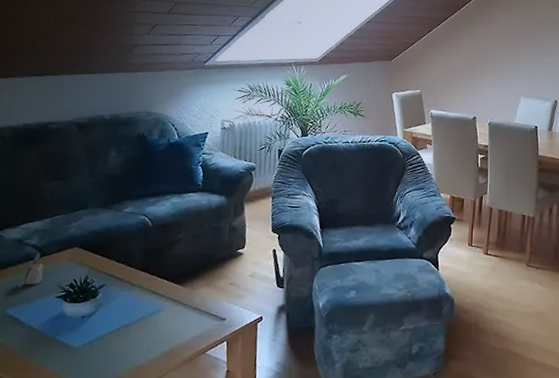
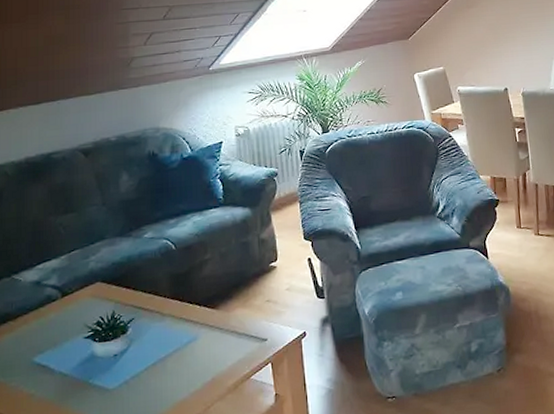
candle: present [19,252,44,287] -> none [43,292,67,332]

